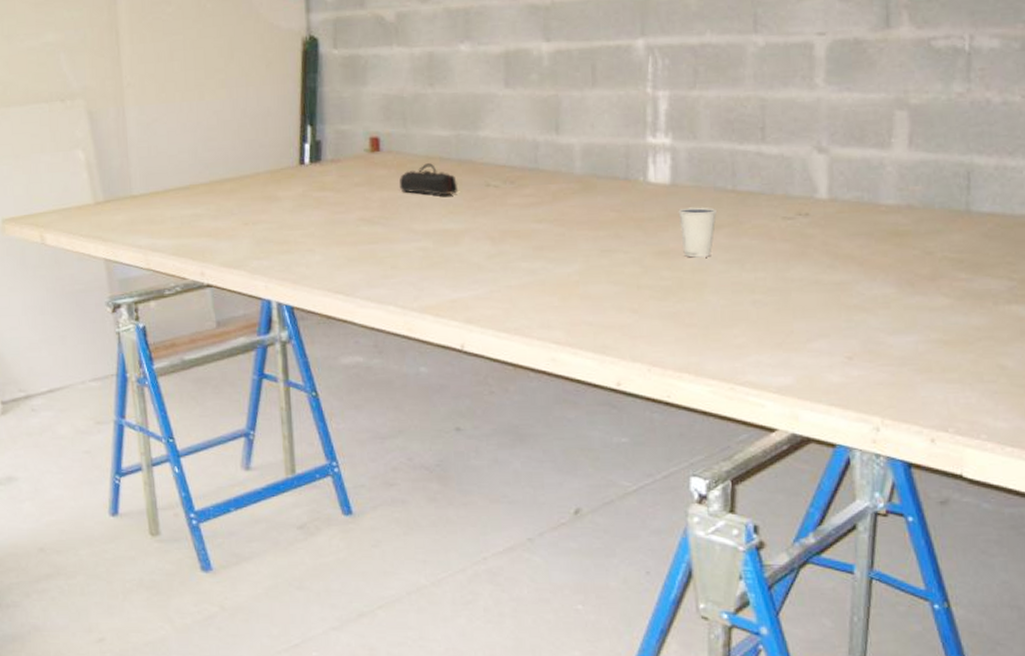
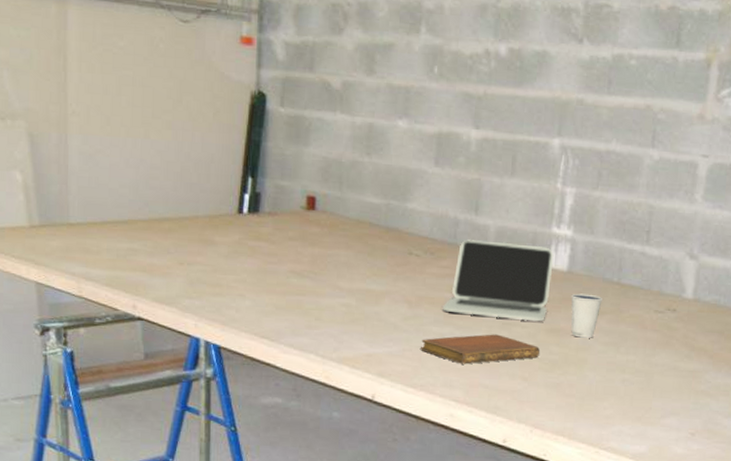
pencil case: present [400,163,459,196] -> none [330,227,384,259]
notebook: none [510,263,648,301] -> present [421,334,540,364]
laptop: none [529,160,654,246] -> present [441,240,554,322]

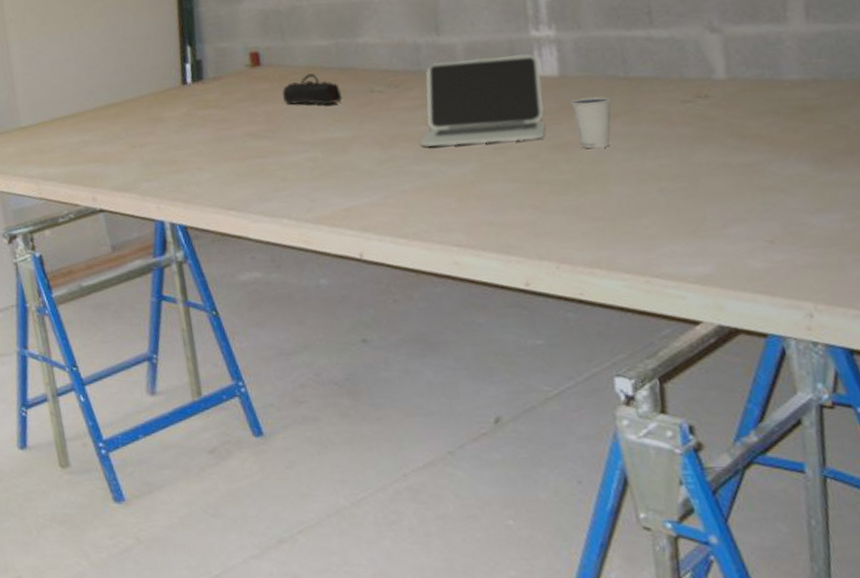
pencil case: none [330,227,384,259] -> present [282,73,343,105]
notebook: present [421,334,540,364] -> none [403,161,547,203]

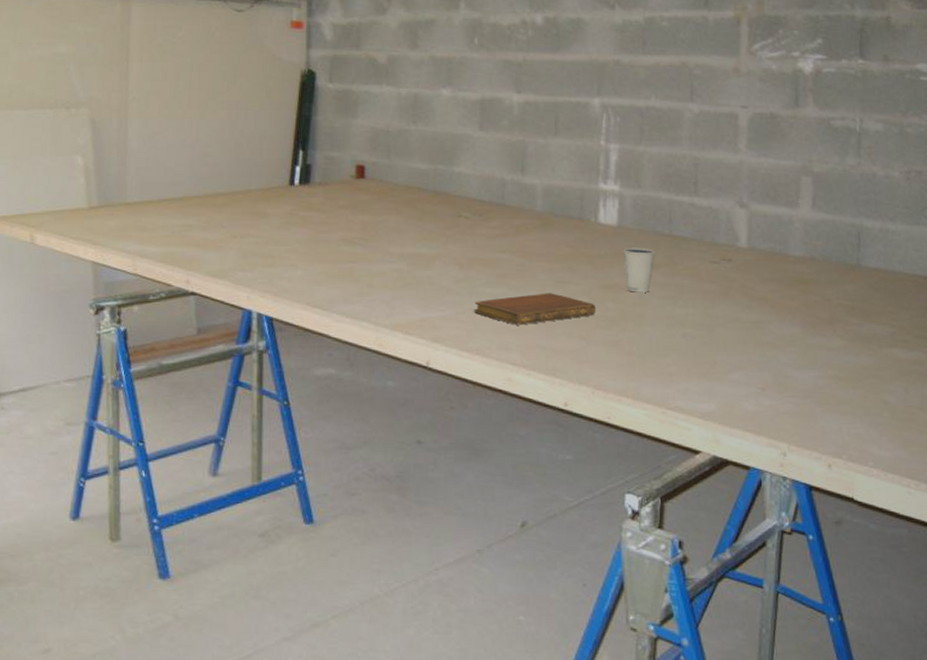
pencil case: present [282,73,343,105] -> none [380,192,433,223]
notebook: none [403,161,547,203] -> present [474,293,595,325]
laptop: present [419,54,546,147] -> none [493,199,603,278]

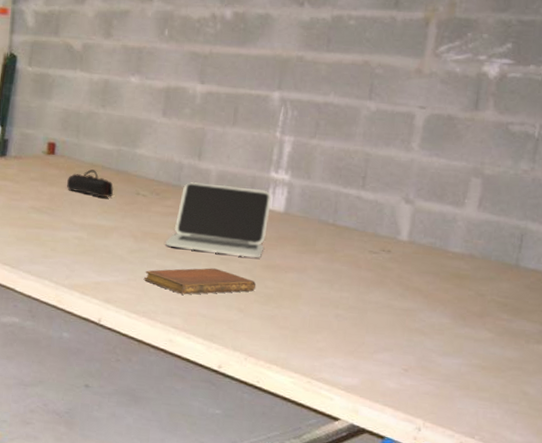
pencil case: none [380,192,433,223] -> present [67,169,114,198]
laptop: none [493,199,603,278] -> present [164,182,272,258]
dixie cup: present [623,247,656,293] -> none [286,233,319,275]

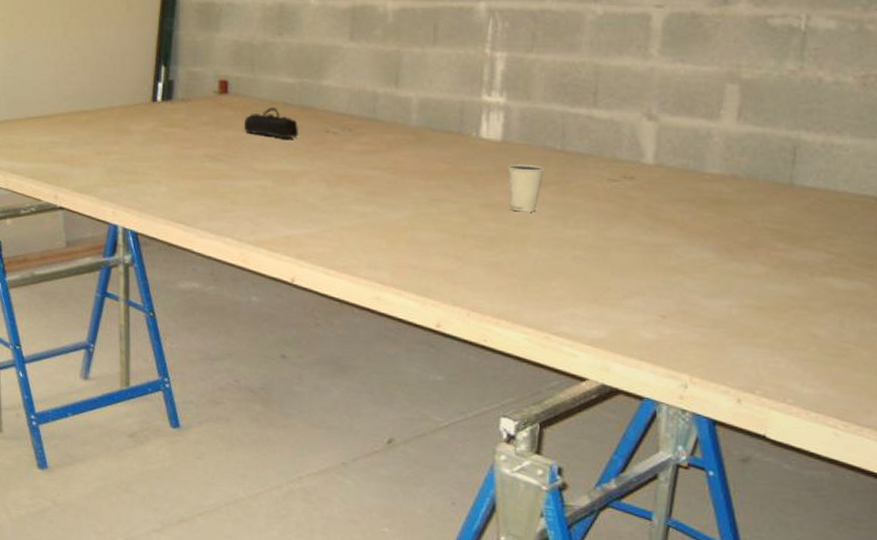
notebook: present [144,268,256,295] -> none [342,211,474,244]
laptop: present [164,182,272,258] -> none [363,114,485,196]
dixie cup: none [286,233,319,275] -> present [507,164,546,212]

